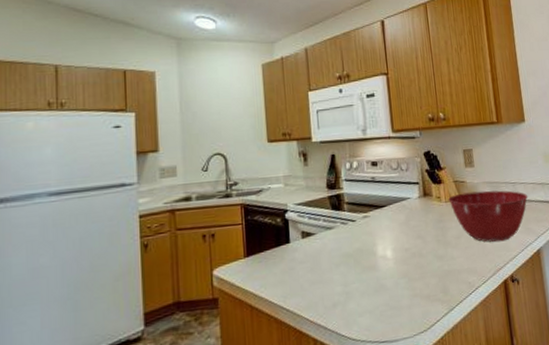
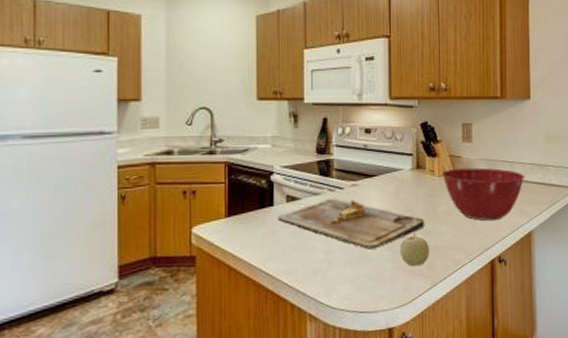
cutting board: none [294,230,437,279] -> present [277,198,425,249]
fruit: none [414,260,444,293] -> present [399,234,429,267]

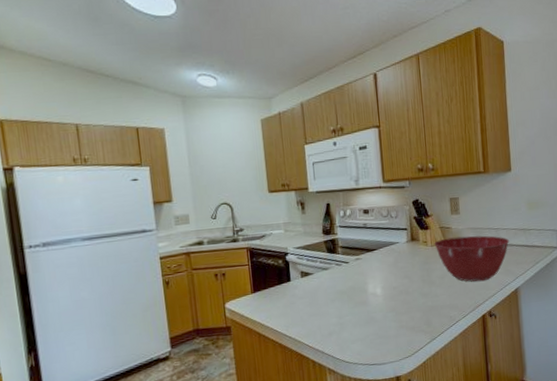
cutting board: present [277,198,425,249] -> none [294,271,422,313]
fruit: present [399,234,429,267] -> none [401,297,428,325]

